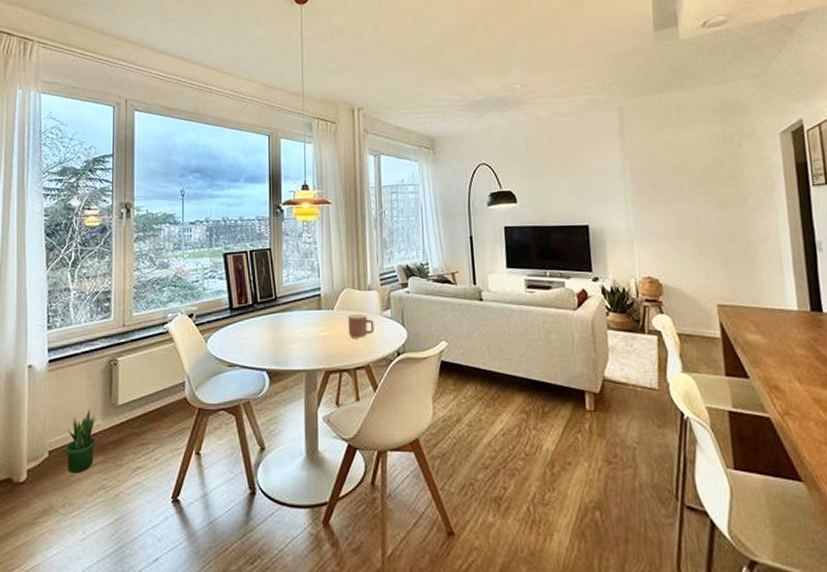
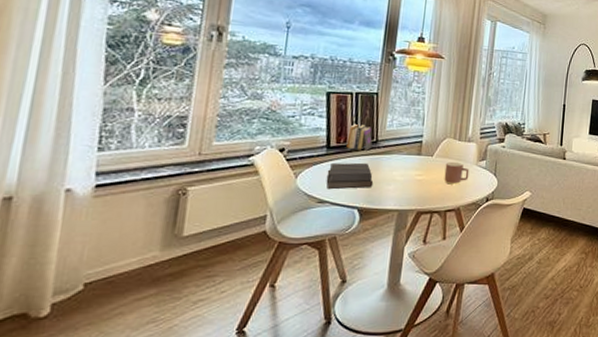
planter: present [64,409,96,473] -> none [106,239,152,307]
book: none [233,322,278,352] -> present [326,162,374,190]
books: none [247,282,272,310] -> present [346,123,373,151]

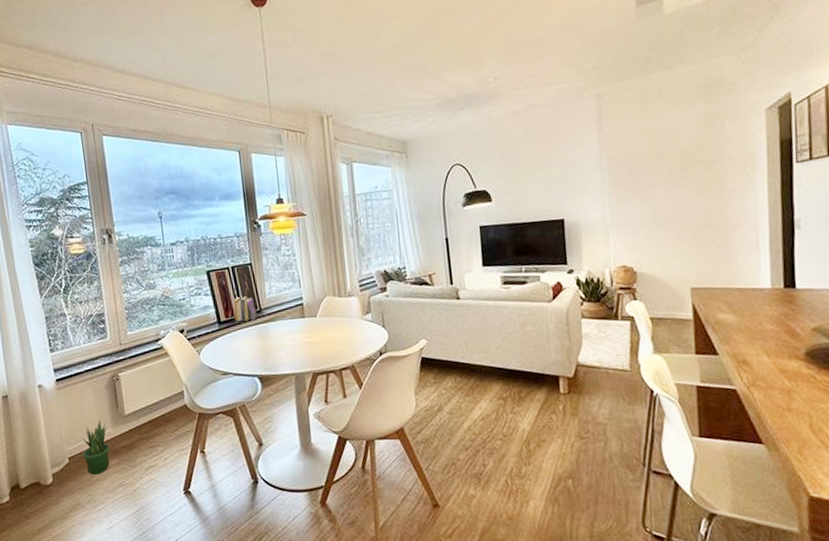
planter: none [106,239,152,307] -> present [82,420,110,475]
book: present [326,162,374,190] -> none [223,332,267,362]
mug: present [444,161,469,185] -> none [330,319,357,343]

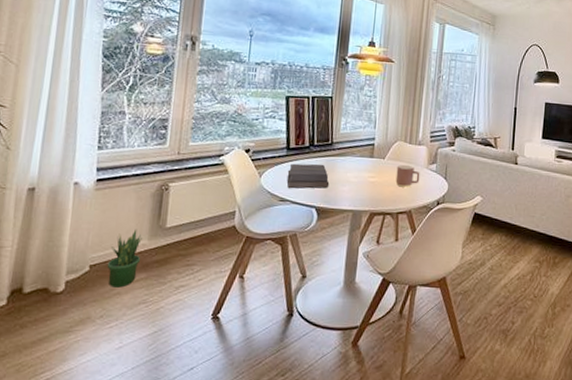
book: none [223,332,267,362] -> present [286,163,330,189]
books: present [233,295,258,322] -> none [304,126,328,152]
mug: none [330,319,357,343] -> present [395,164,420,188]

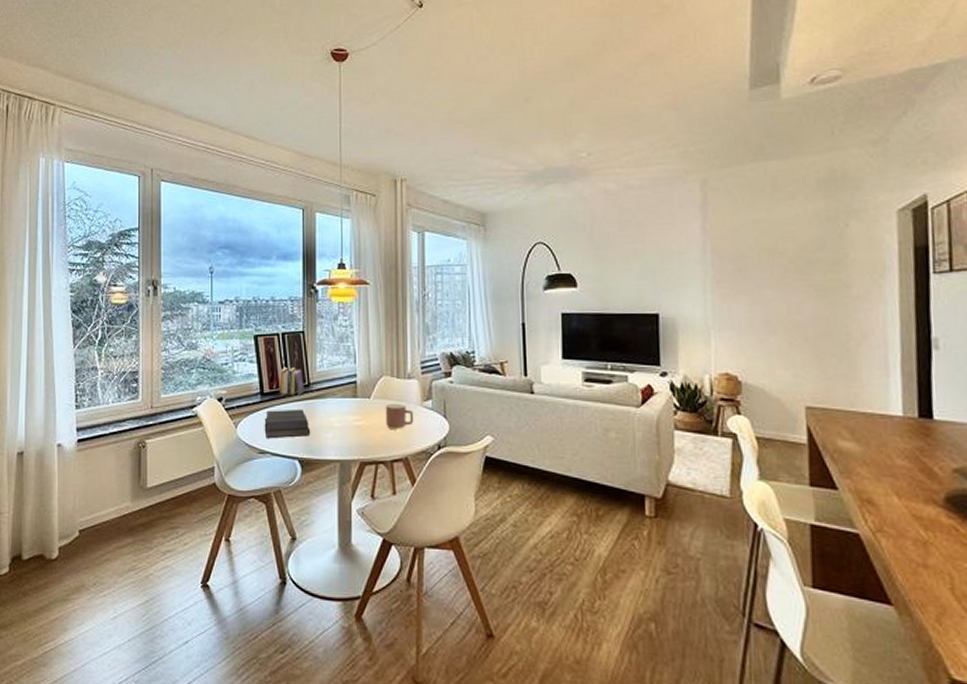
planter: present [107,229,142,288] -> none [95,490,125,553]
books: none [304,126,328,152] -> present [279,366,305,395]

